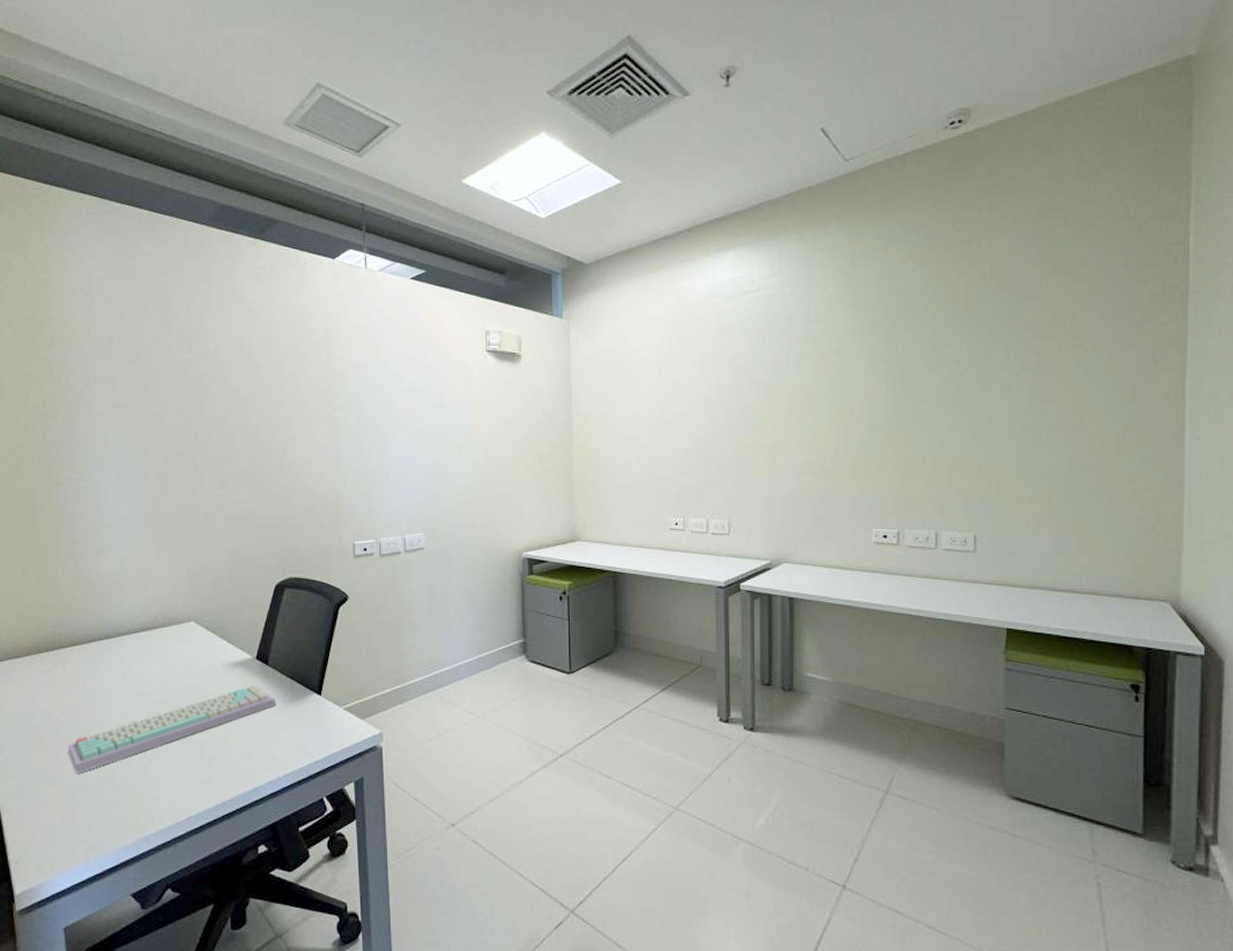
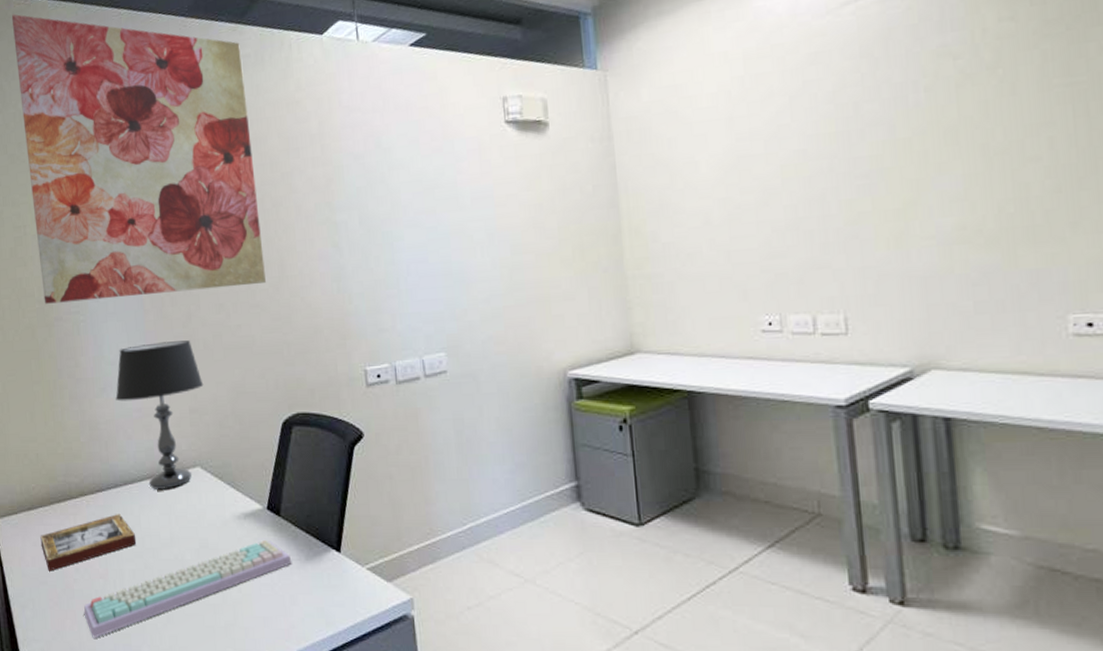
wall art: none [25,197,268,469] -> present [11,14,266,304]
picture frame: none [25,662,127,714] -> present [40,514,137,571]
table lamp: none [113,511,203,641] -> present [115,340,204,490]

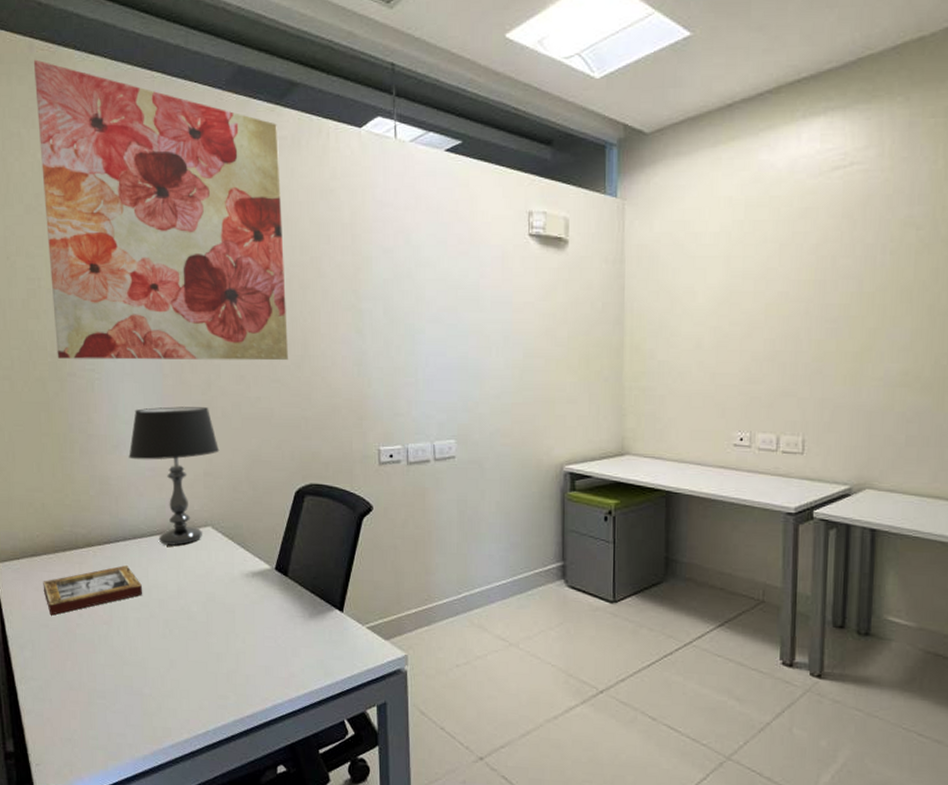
keyboard: present [83,539,292,638] -> none [85,596,296,679]

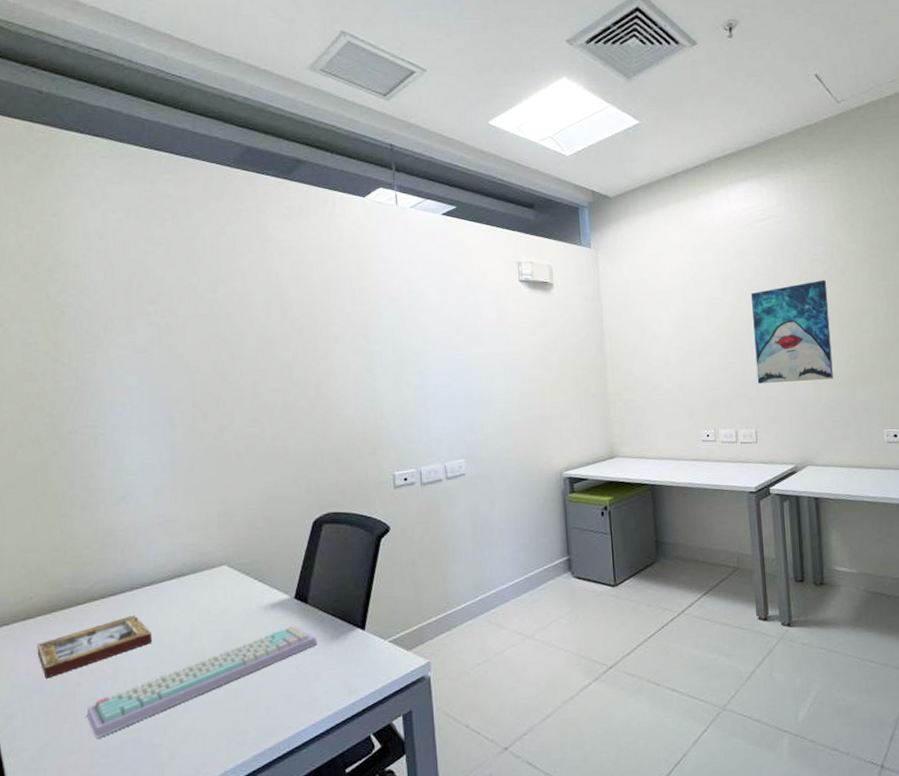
wall art: present [33,59,288,361] -> none [32,141,302,418]
keyboard: none [85,596,296,679] -> present [86,625,318,738]
table lamp: present [128,406,220,546] -> none [136,451,234,589]
wall art: none [812,251,921,382] -> present [750,280,833,383]

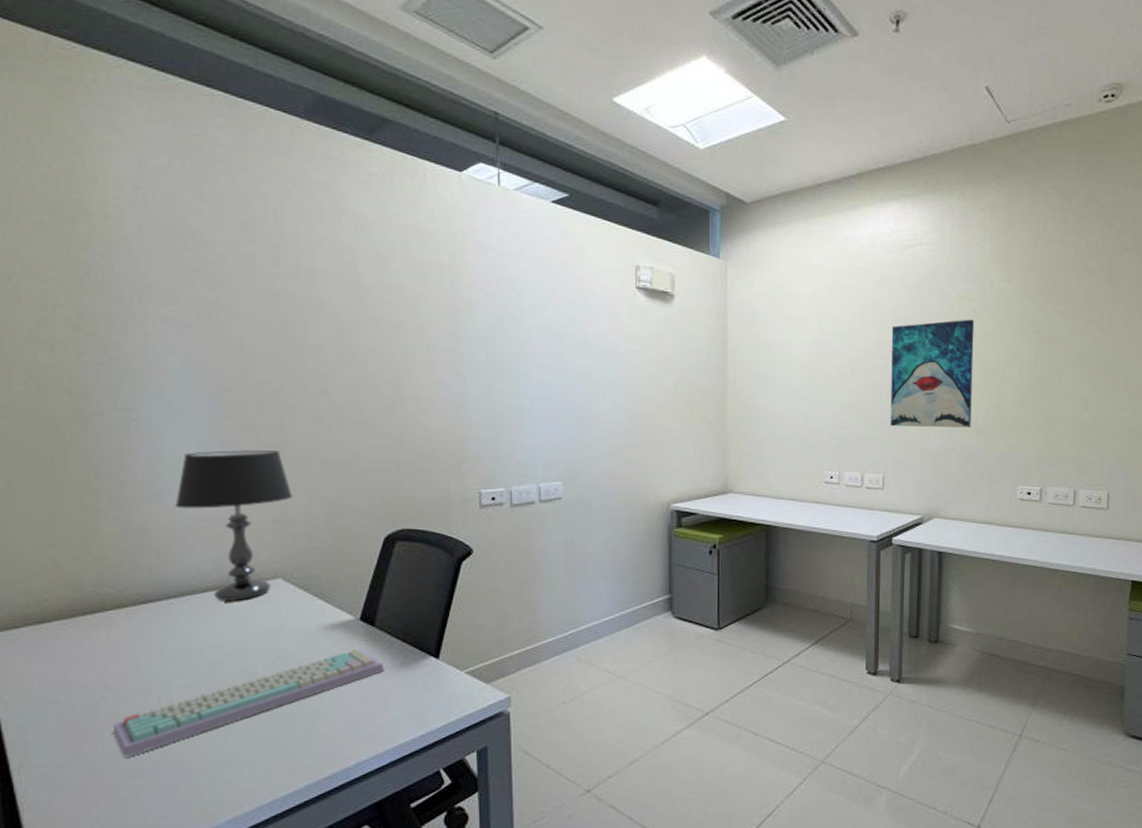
picture frame: present [37,615,153,679] -> none [53,626,193,690]
table lamp: none [136,451,234,589] -> present [175,450,293,601]

